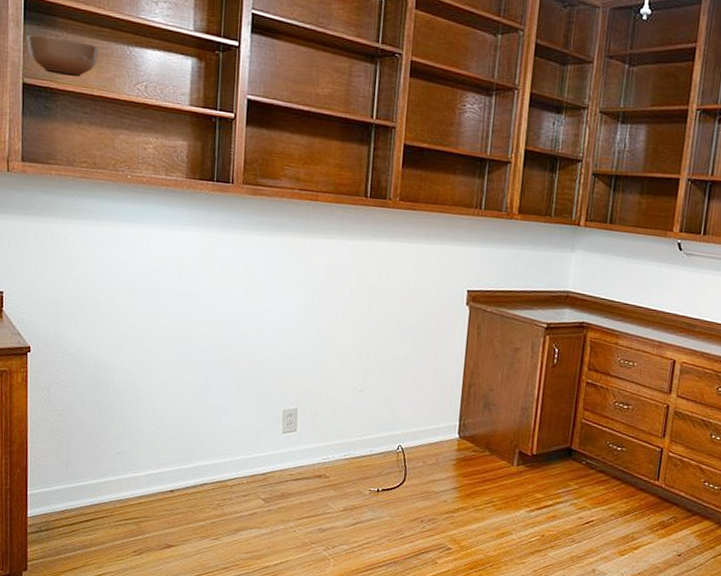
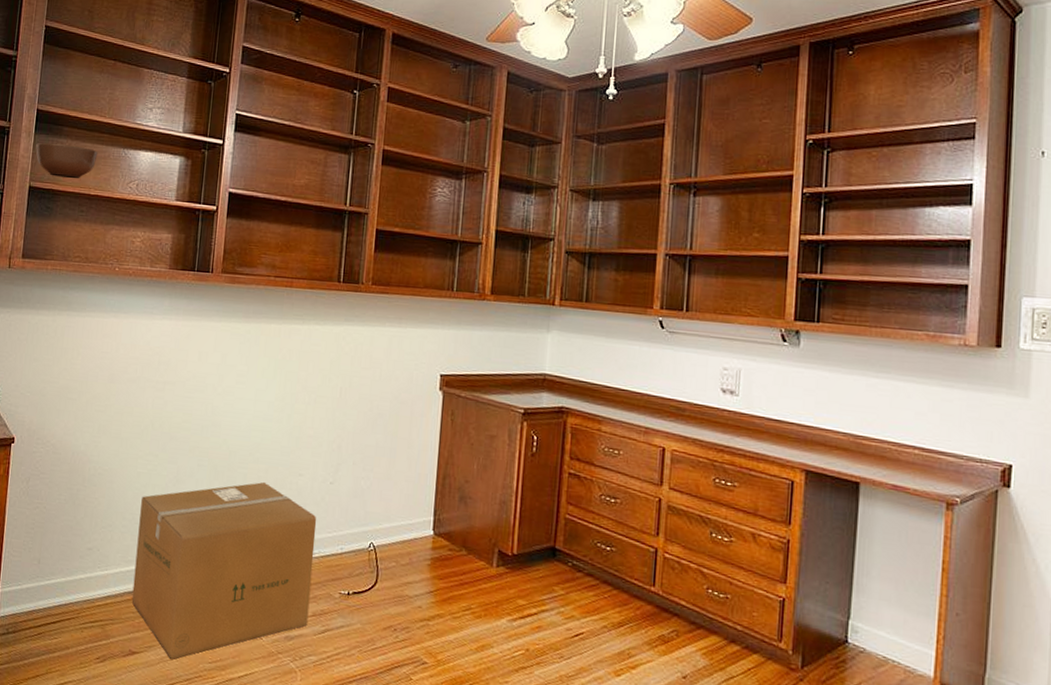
box: none [165,390,347,551] -> present [131,481,317,659]

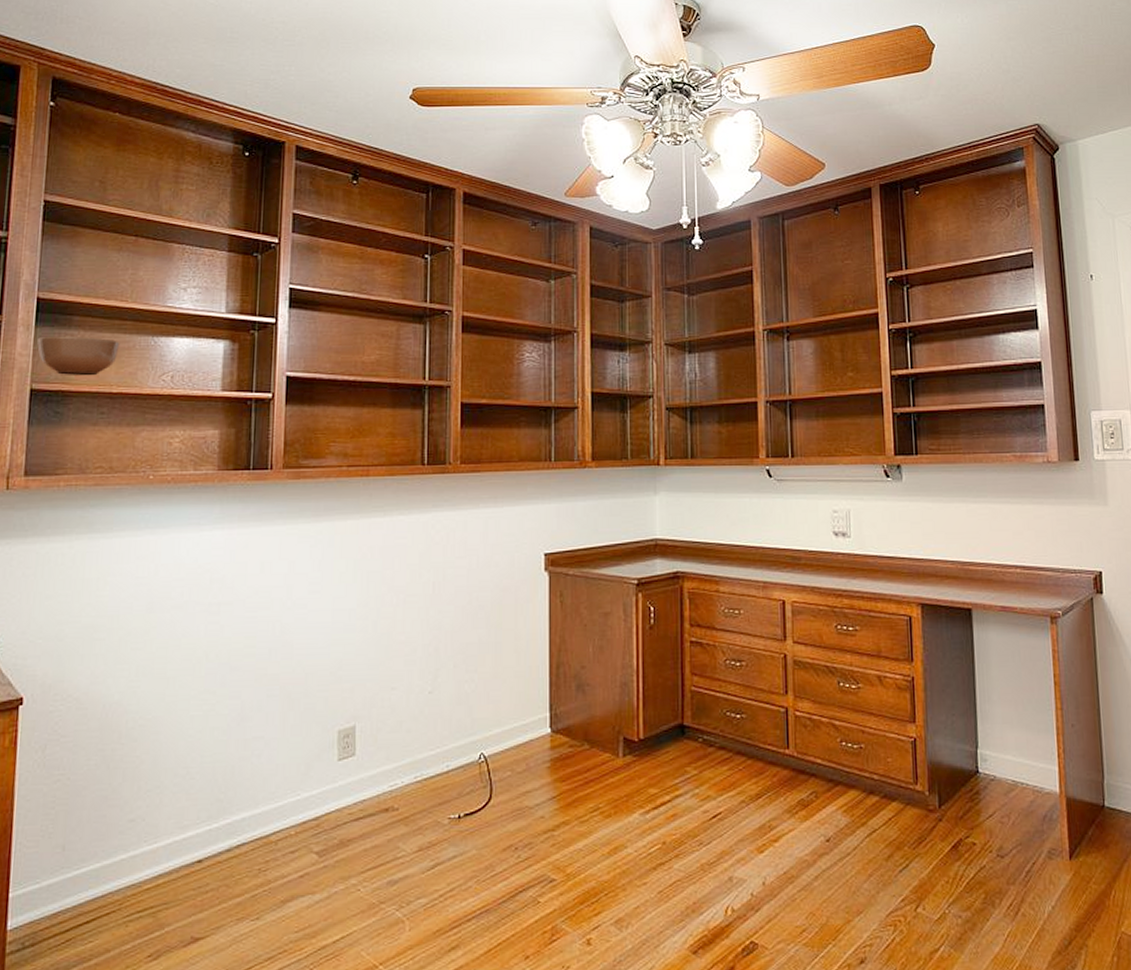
box: present [131,481,317,659] -> none [191,703,416,937]

